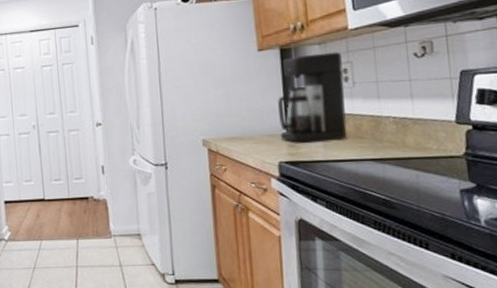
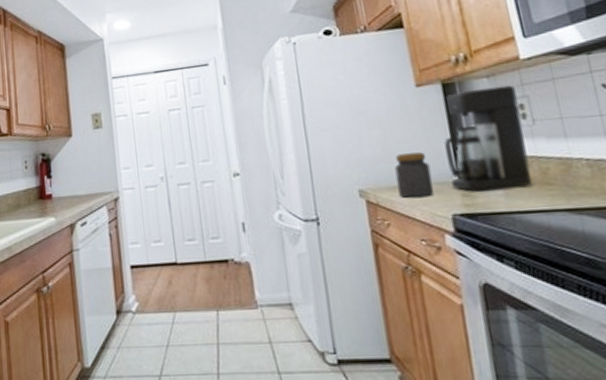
jar: none [234,108,266,148] -> present [394,152,435,199]

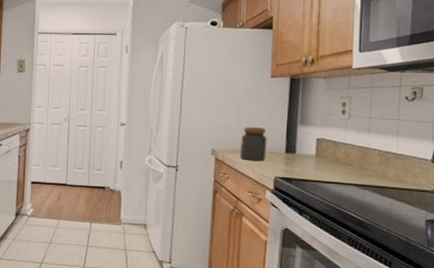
coffee maker: present [444,85,533,192] -> none [280,86,343,164]

